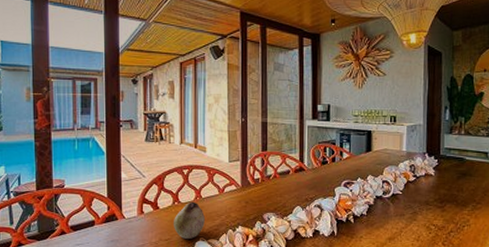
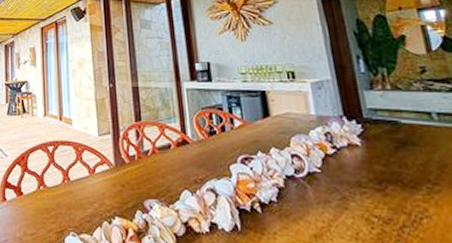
fruit: present [173,201,205,240] -> none [38,185,75,235]

